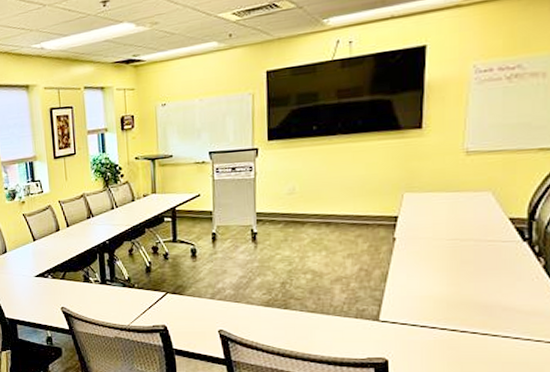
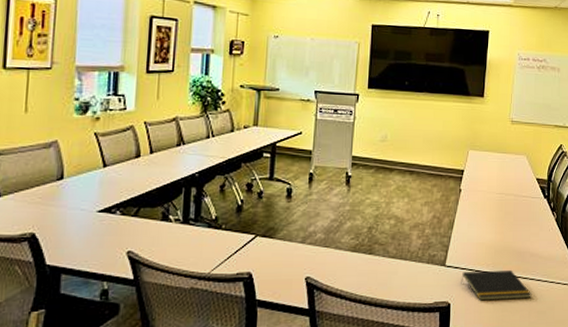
notepad: none [401,327,507,359] -> present [461,271,532,301]

